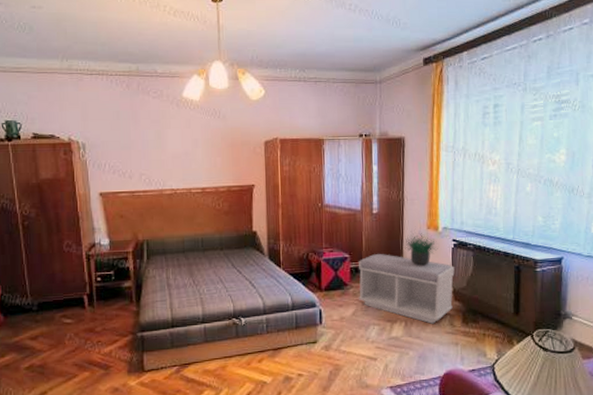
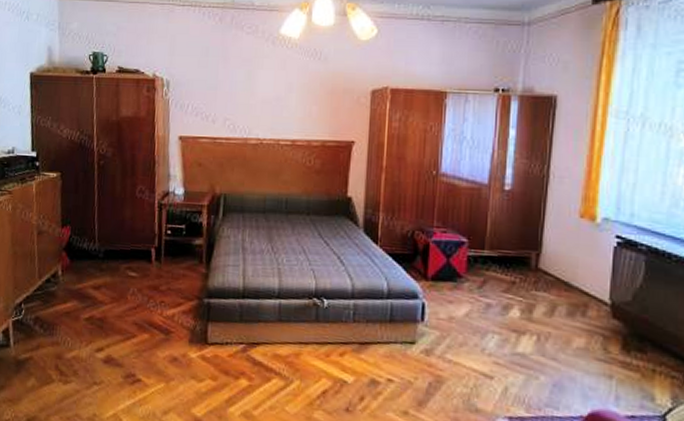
bench: present [358,253,455,324] -> none [474,241,616,345]
potted plant: present [402,231,438,266] -> none [542,218,594,266]

